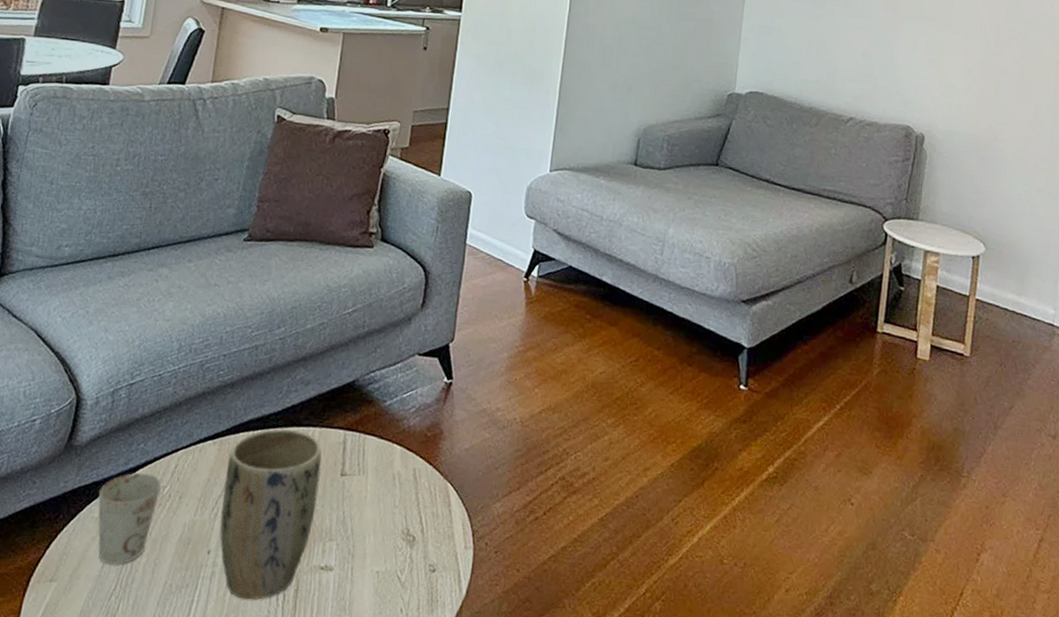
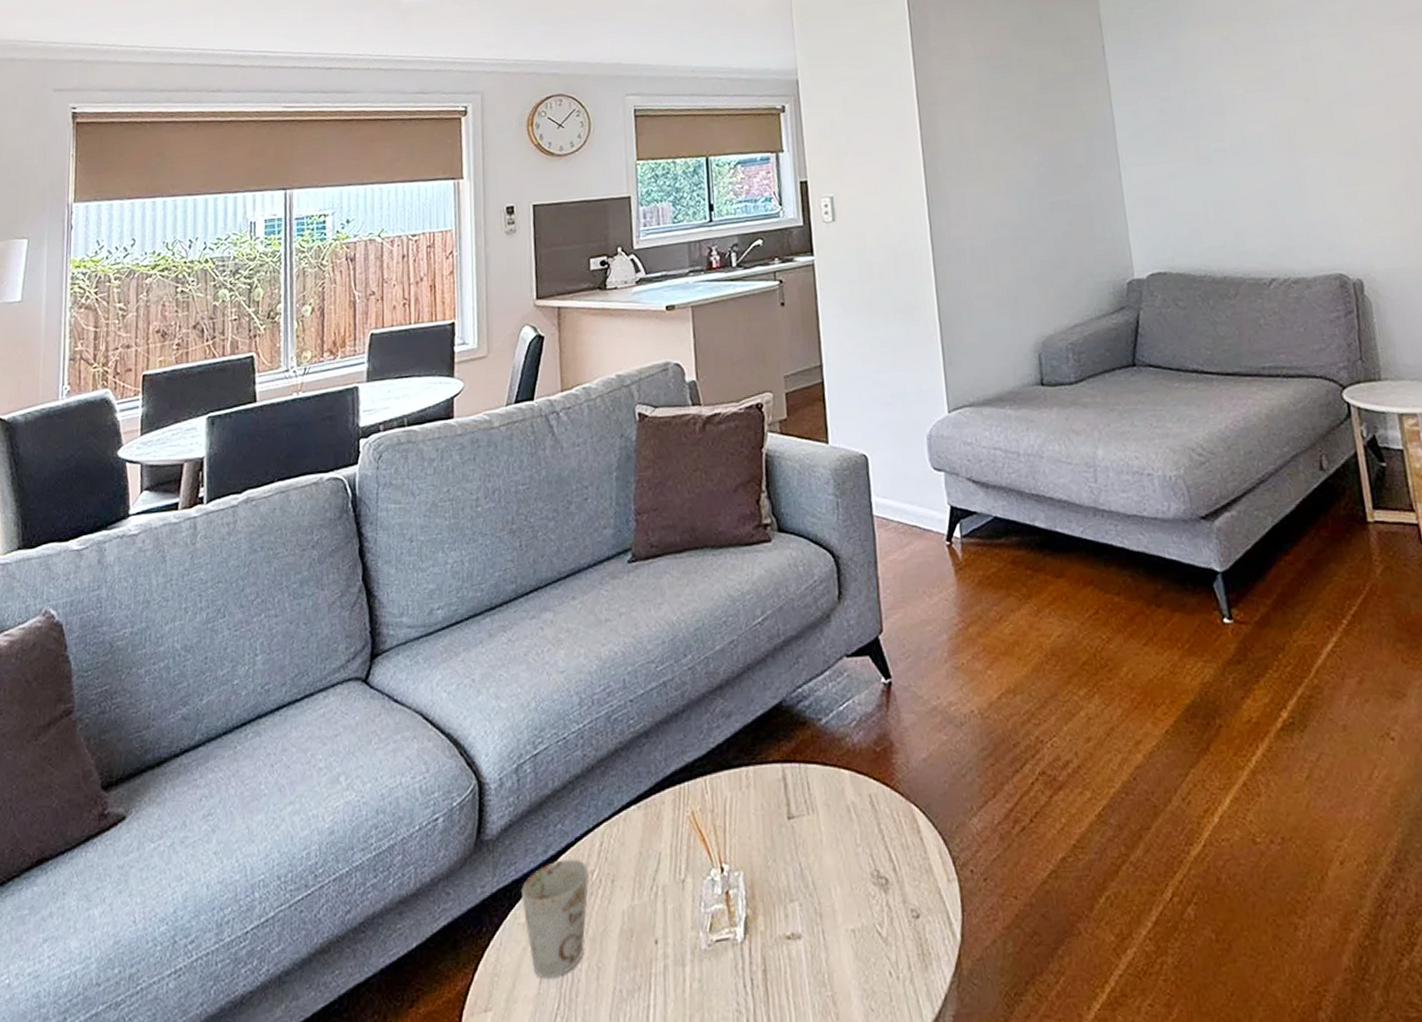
plant pot: present [220,429,322,600] -> none [658,774,768,993]

